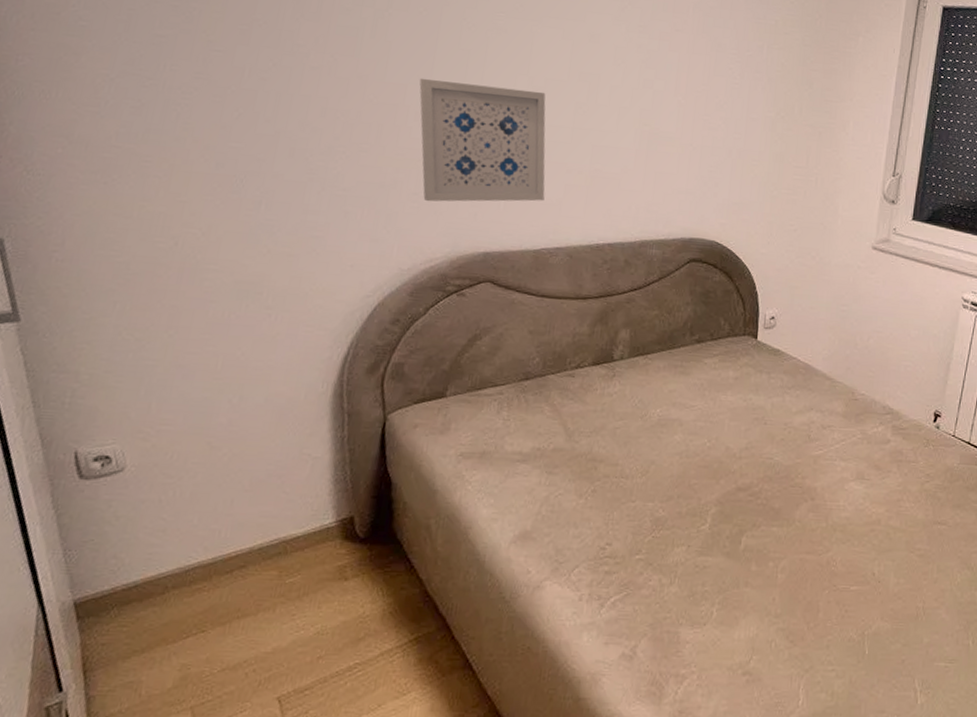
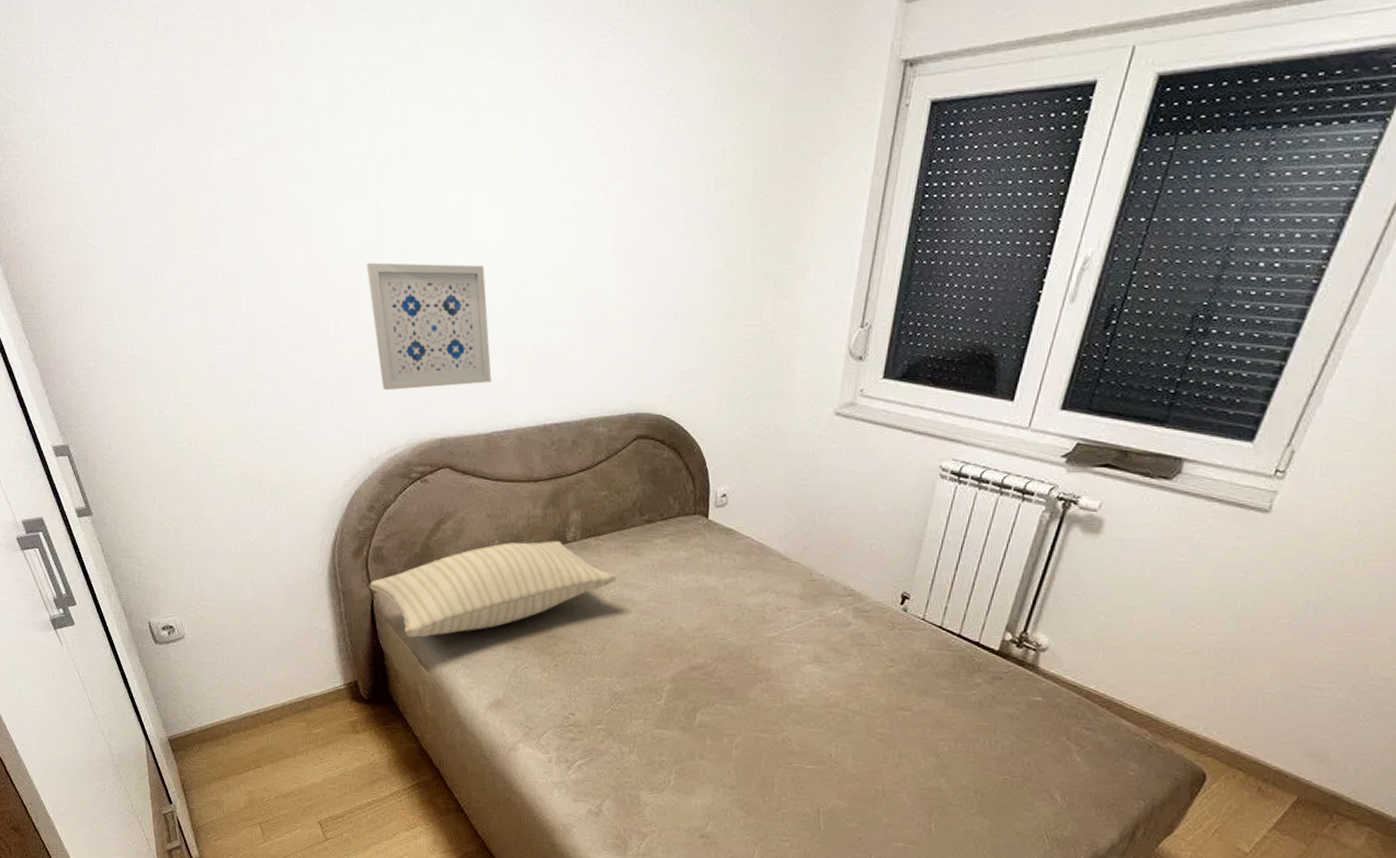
pillow: none [382,358,665,464] -> present [369,540,617,638]

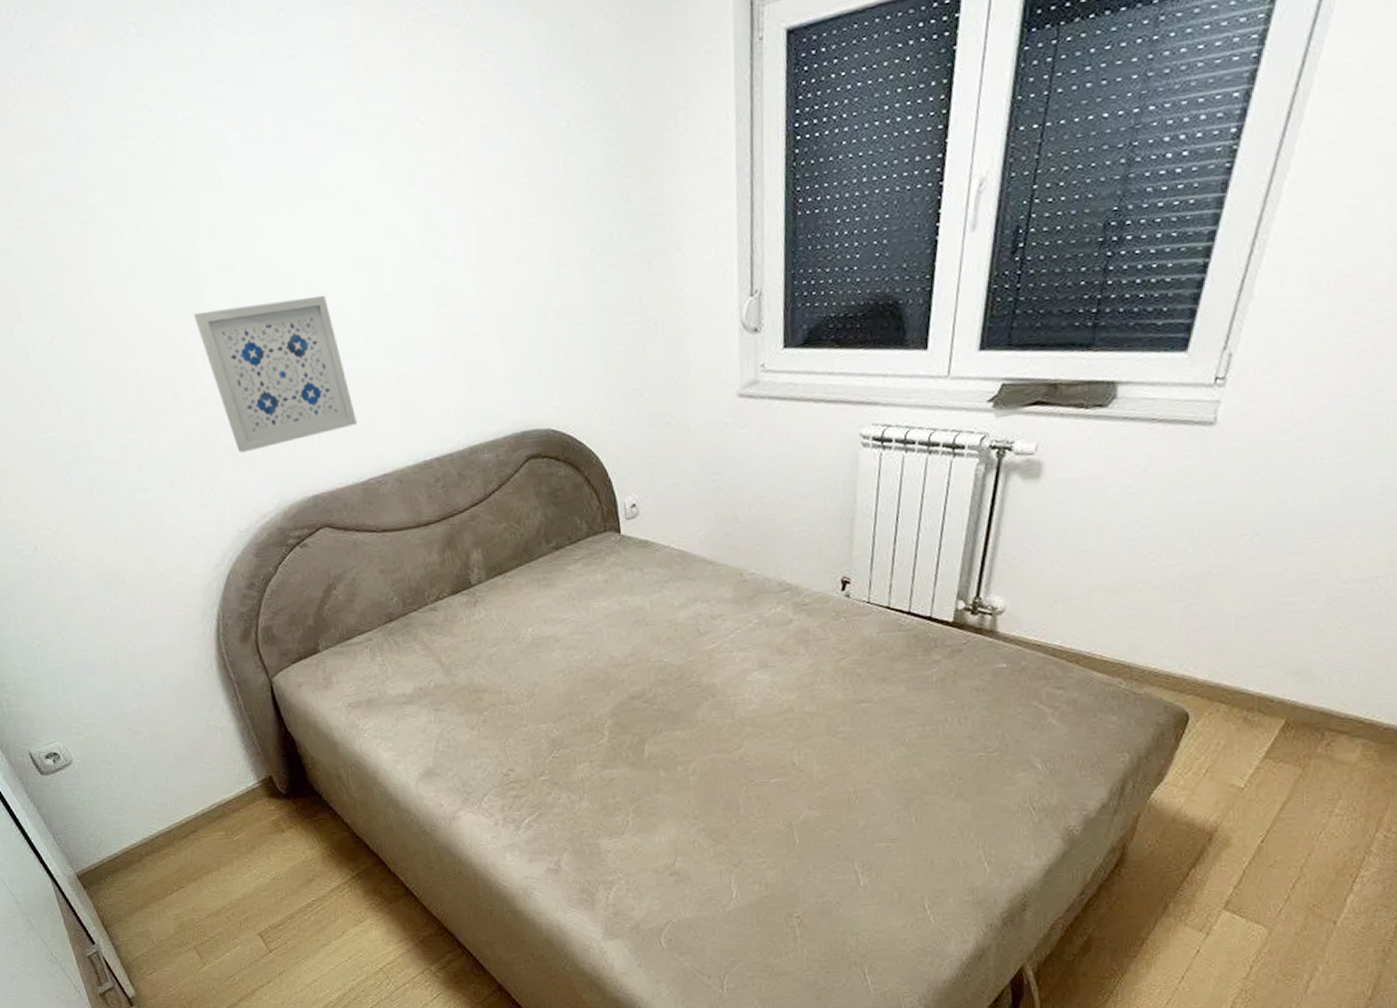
pillow: present [369,540,617,638] -> none [264,585,533,719]

